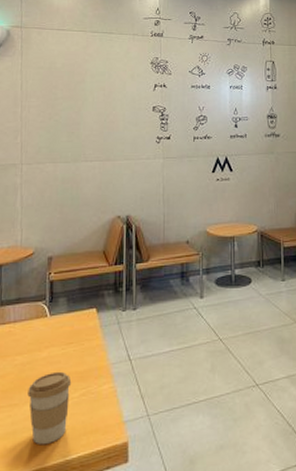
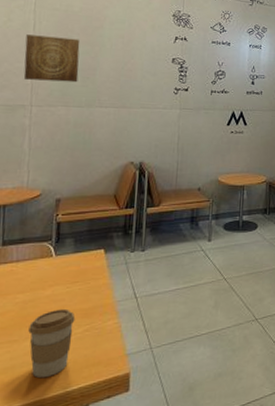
wall art: none [13,94,64,138] -> present [23,34,80,83]

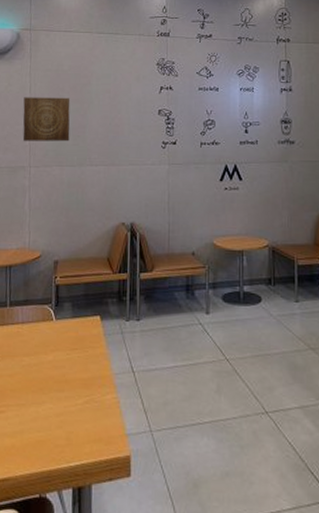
coffee cup: present [28,308,76,379] -> none [34,376,76,448]

